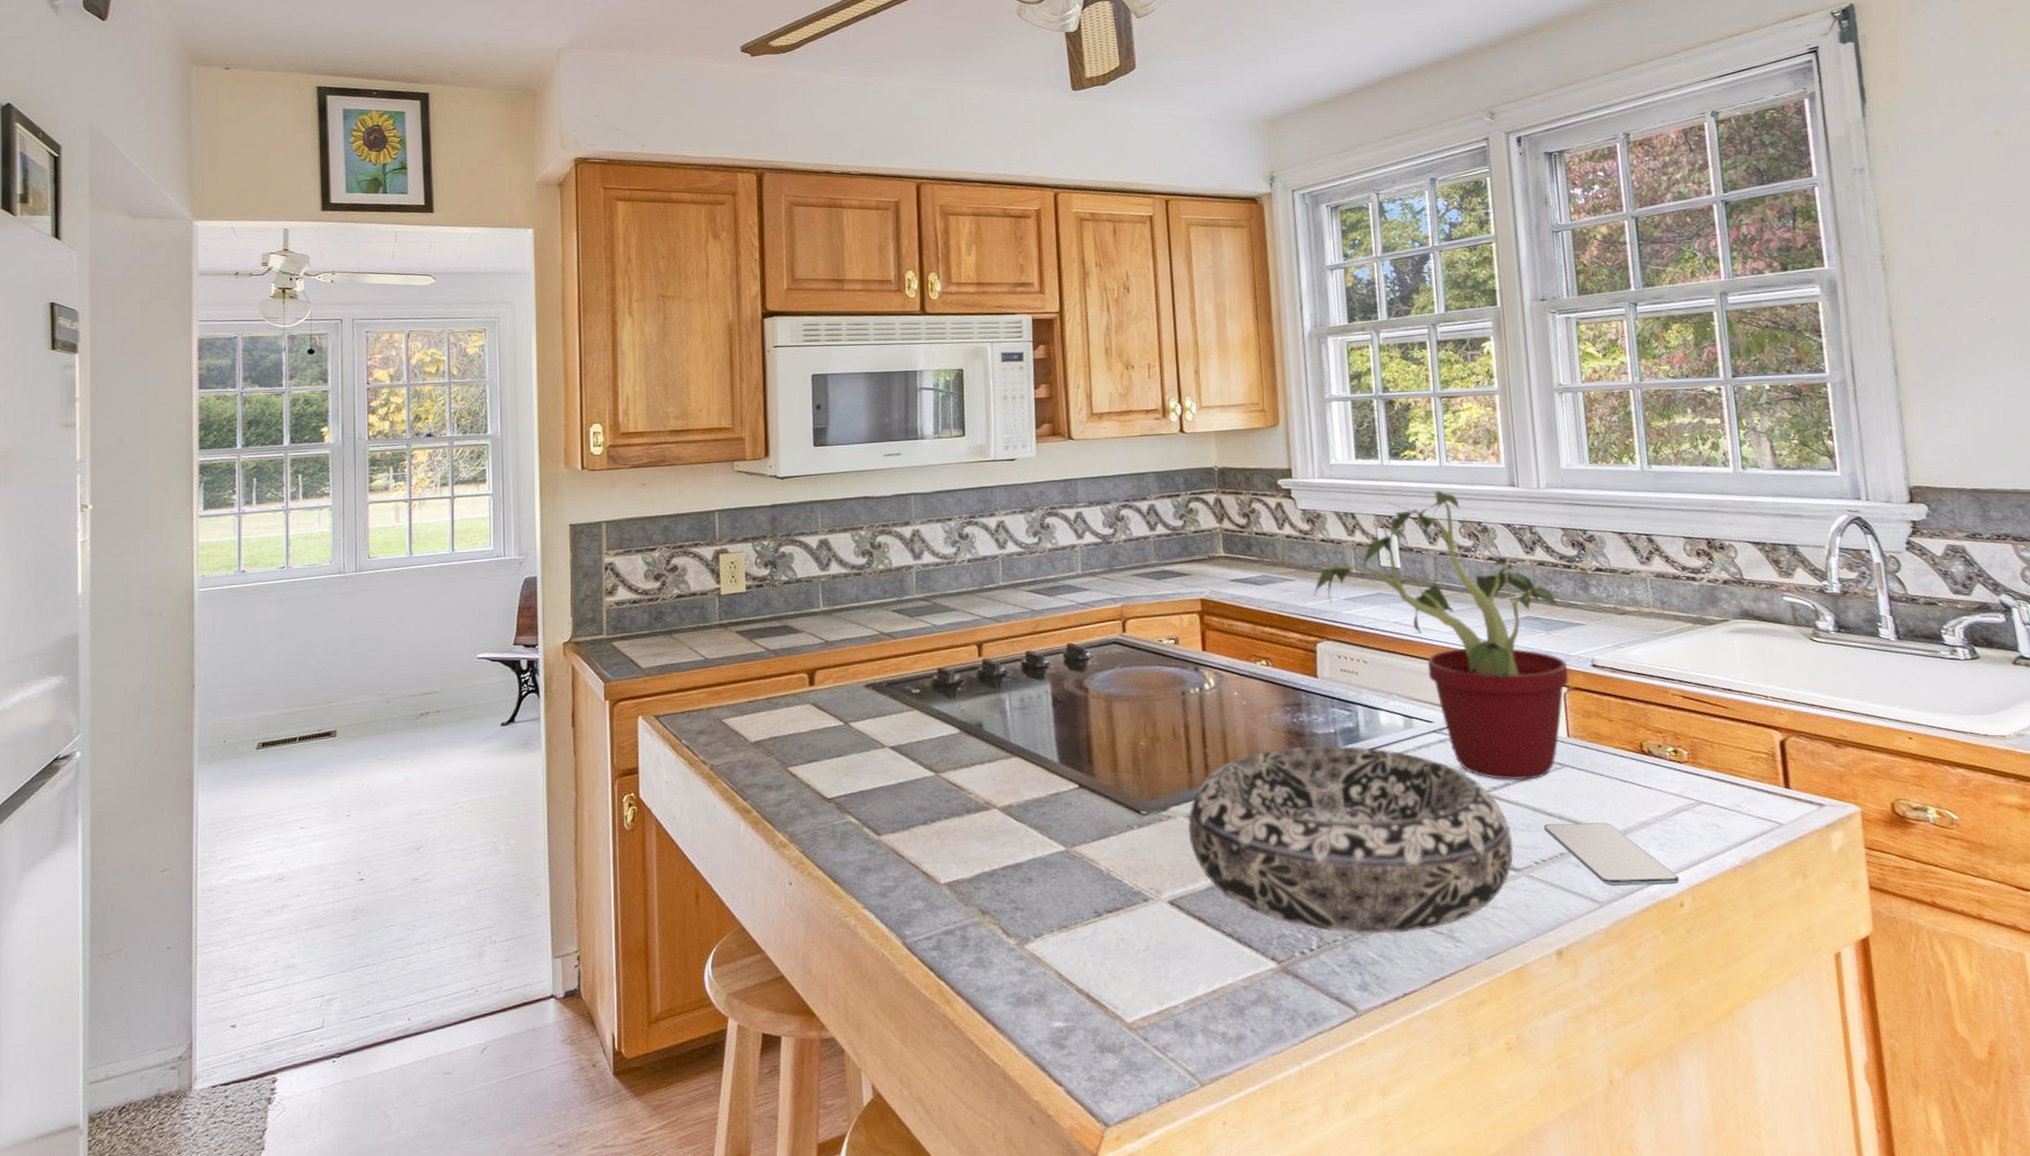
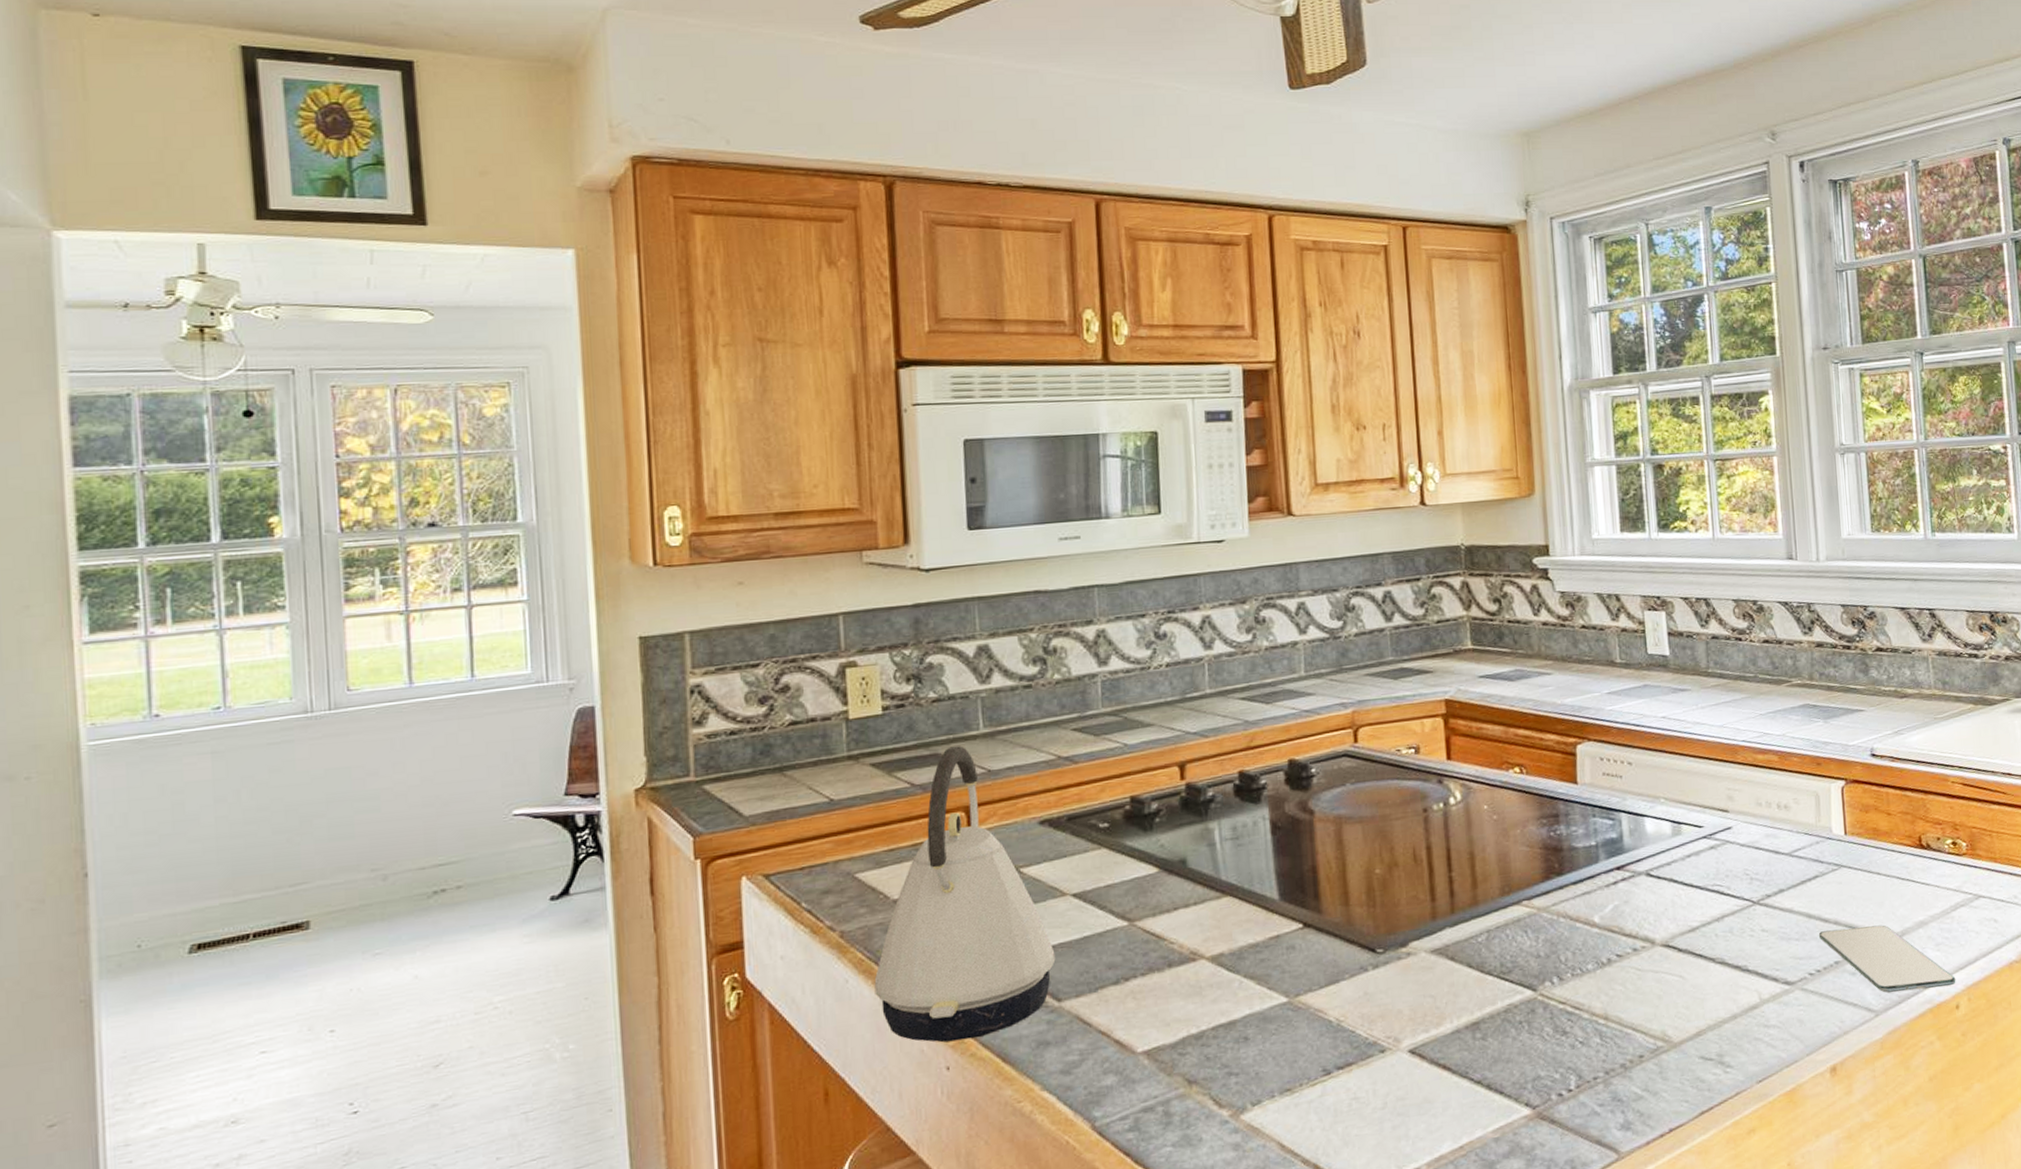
kettle: none [735,620,876,862] -> present [874,746,1056,1043]
decorative bowl: present [1188,745,1513,934] -> none [1431,859,1787,1069]
potted plant: present [1305,490,1569,780] -> none [1564,566,1847,886]

